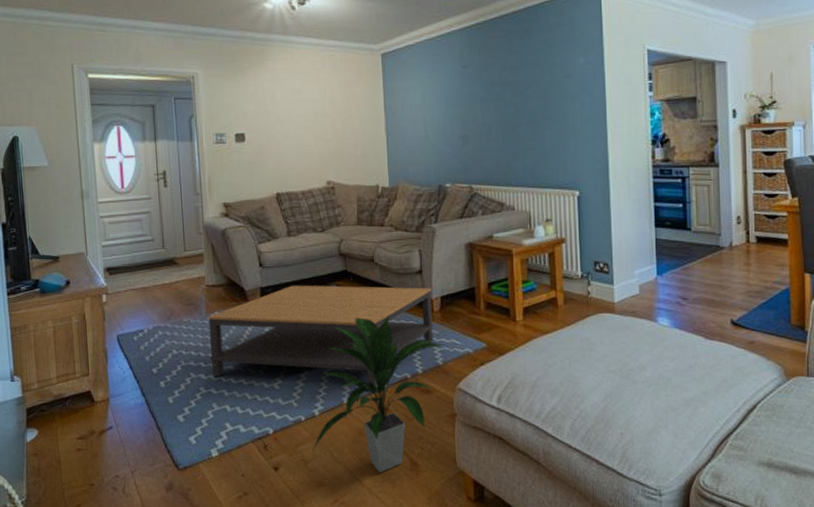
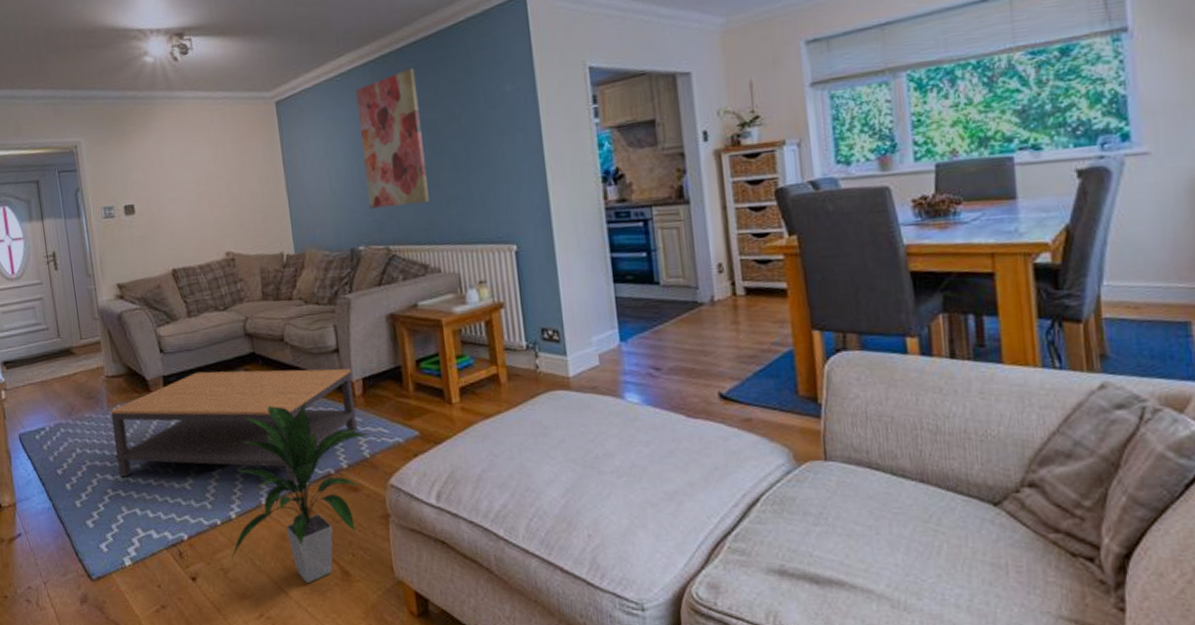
wall art: none [452,36,509,152] -> present [355,68,429,209]

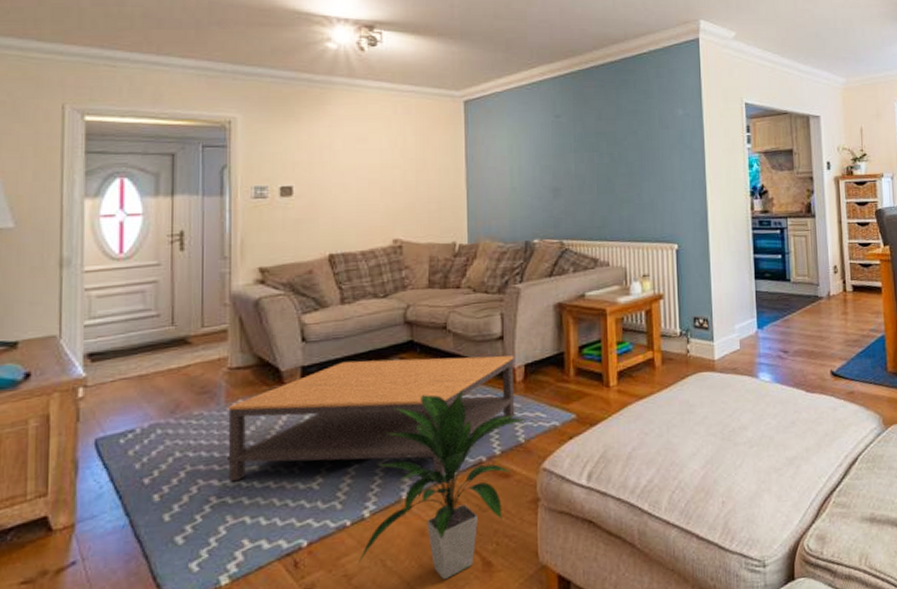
wall art: present [355,68,429,209] -> none [544,86,604,206]

